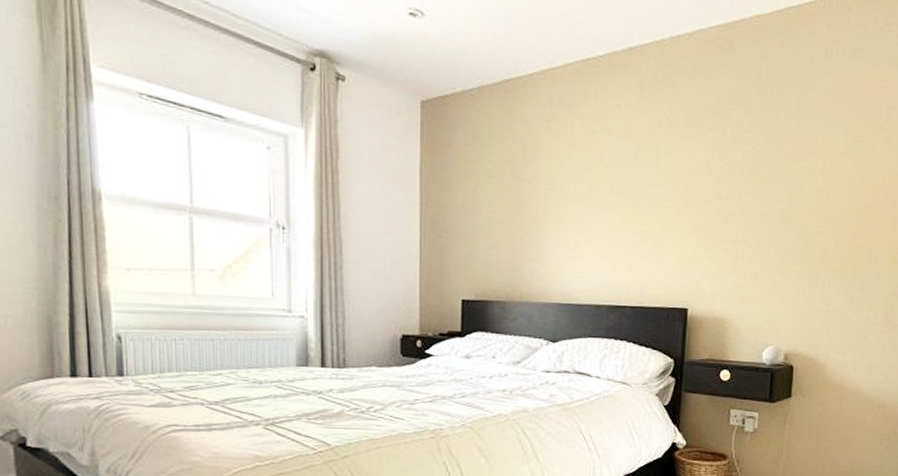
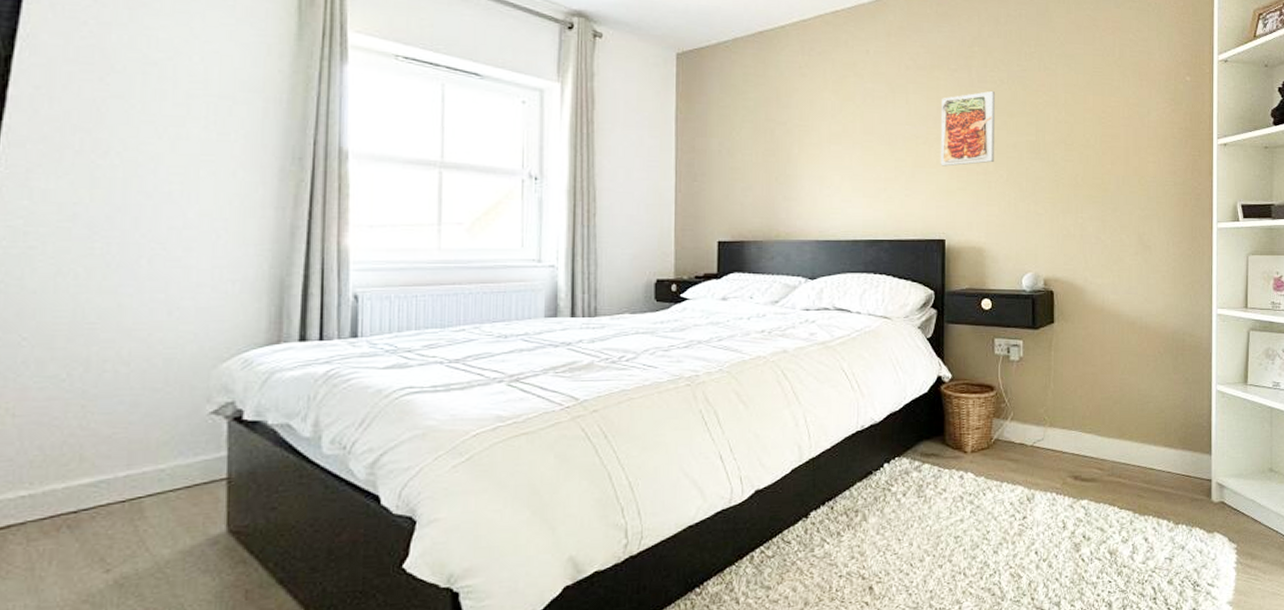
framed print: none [687,153,750,233] -> present [940,90,996,167]

